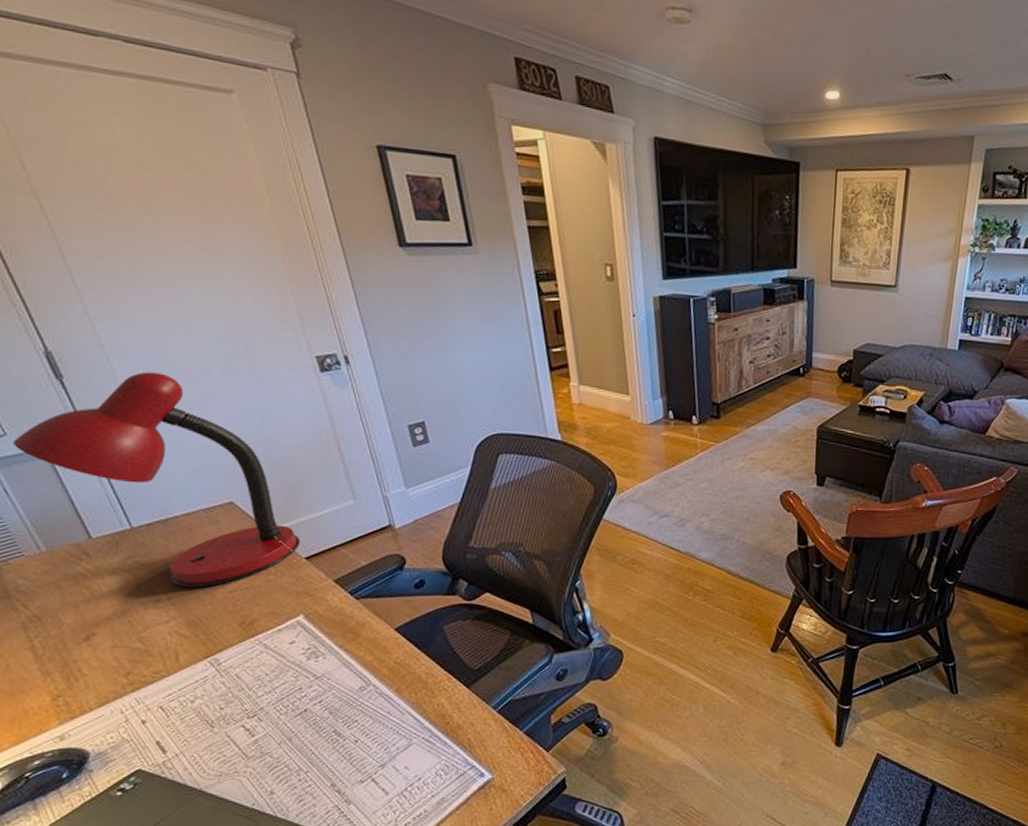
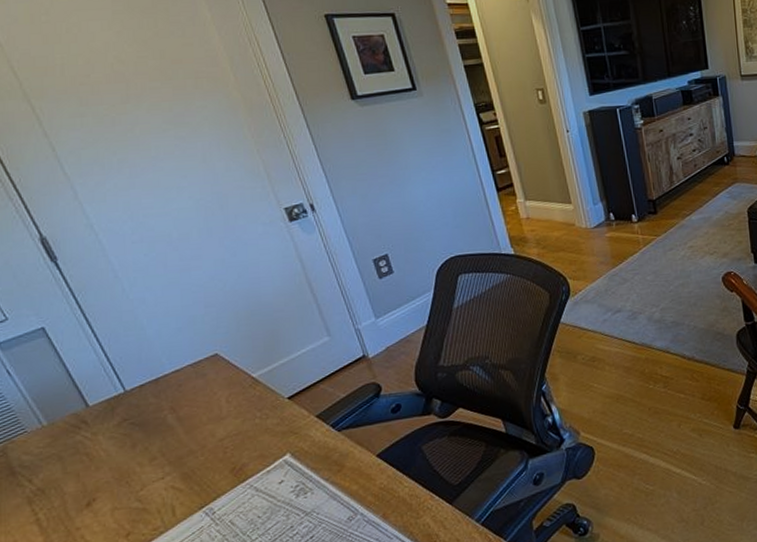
desk lamp: present [14,372,301,588] -> none [14,243,282,442]

